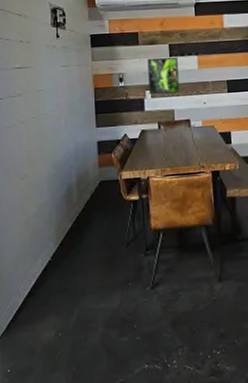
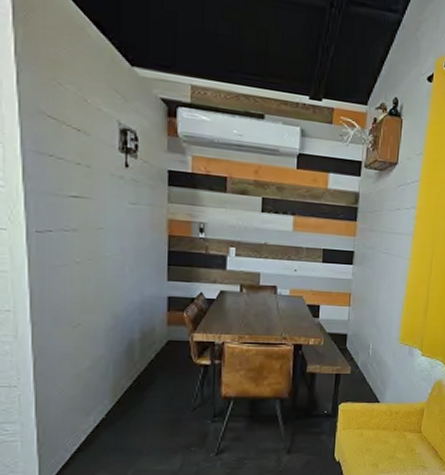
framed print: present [147,57,180,95] -> none [234,210,270,255]

